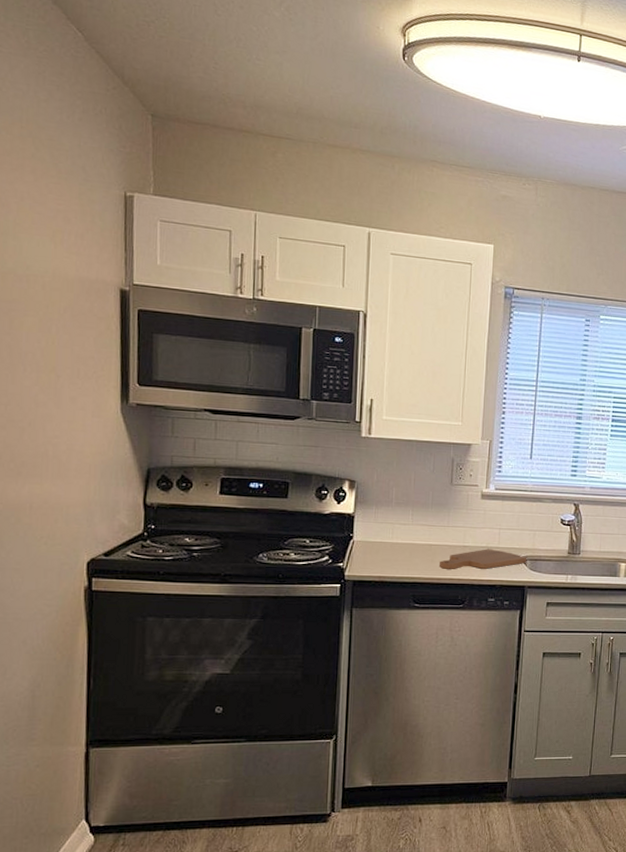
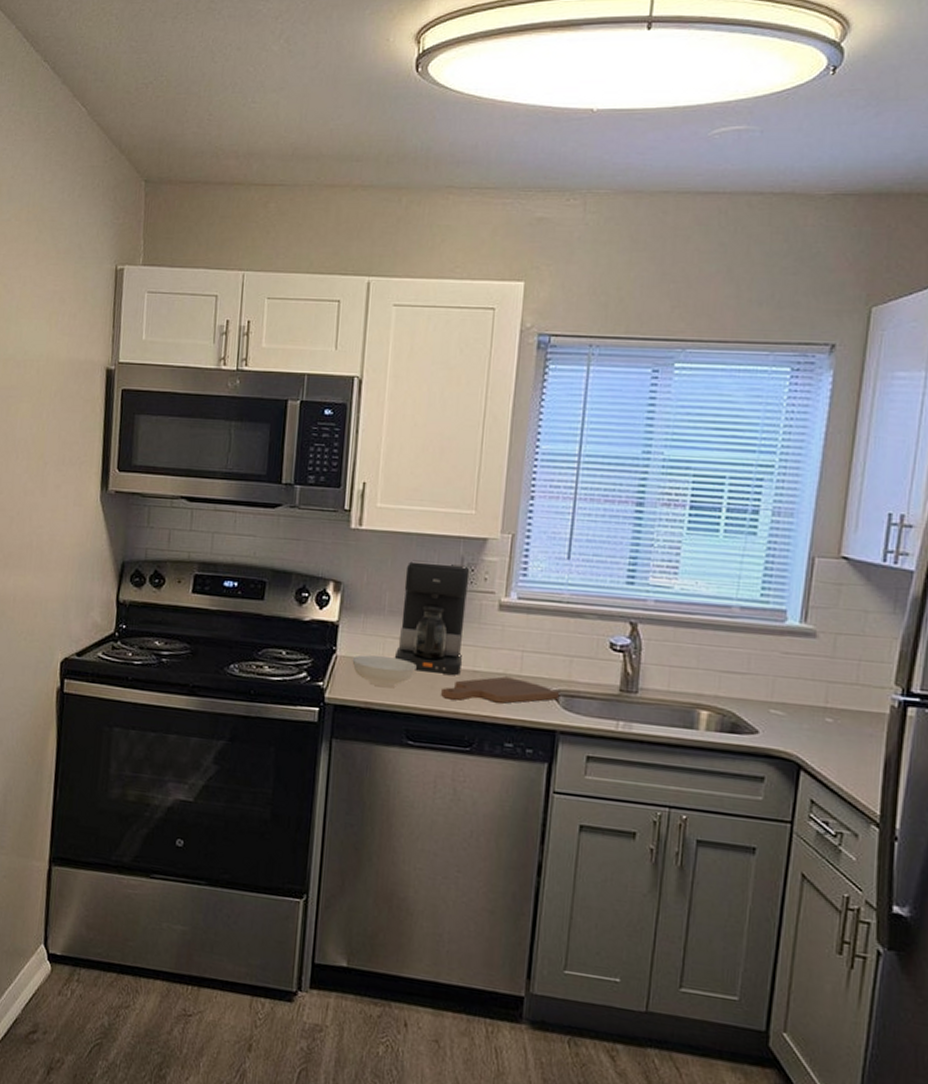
bowl: none [367,538,420,564] -> present [352,655,417,688]
coffee maker: none [401,462,458,550] -> present [394,560,469,675]

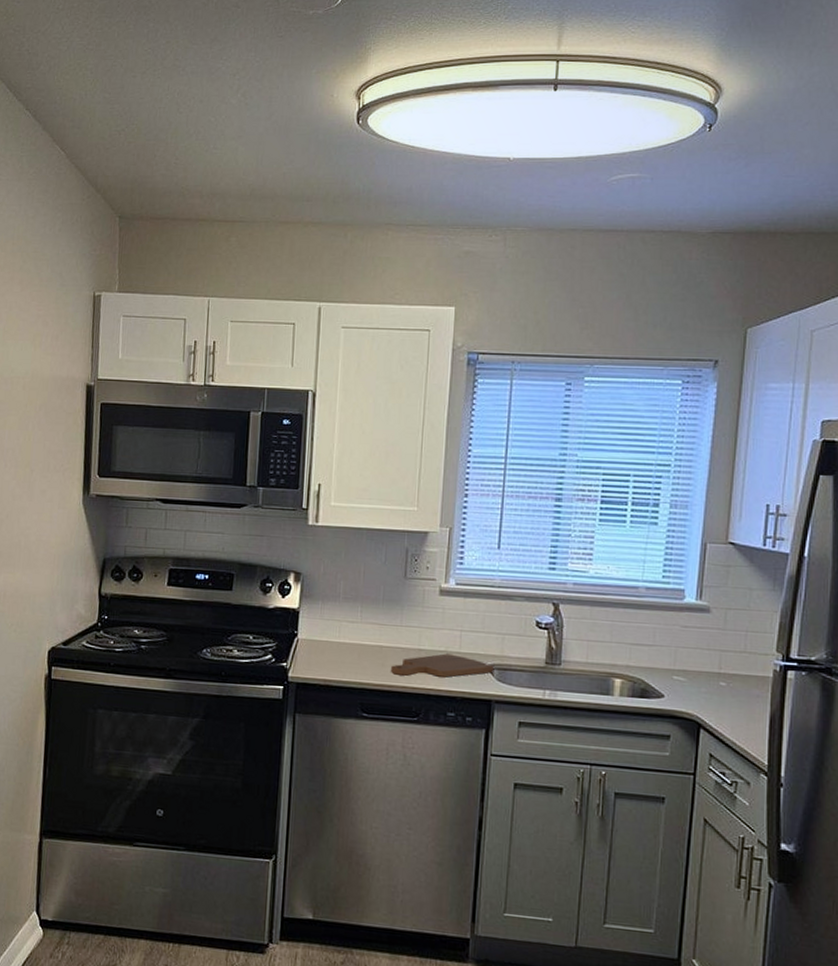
bowl: present [352,655,417,688] -> none [312,637,369,667]
coffee maker: present [394,560,469,675] -> none [349,552,412,653]

